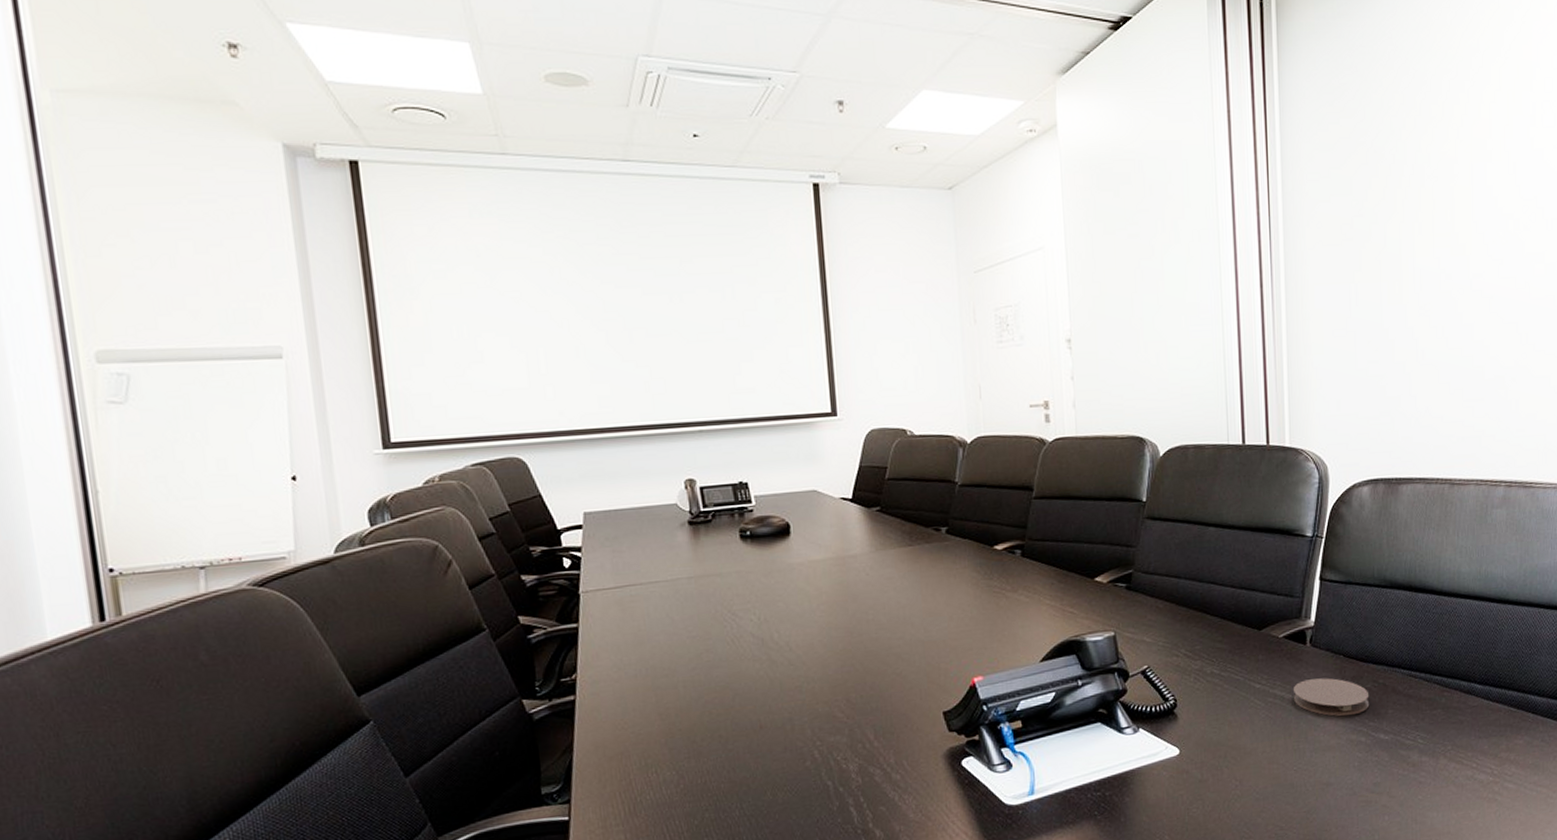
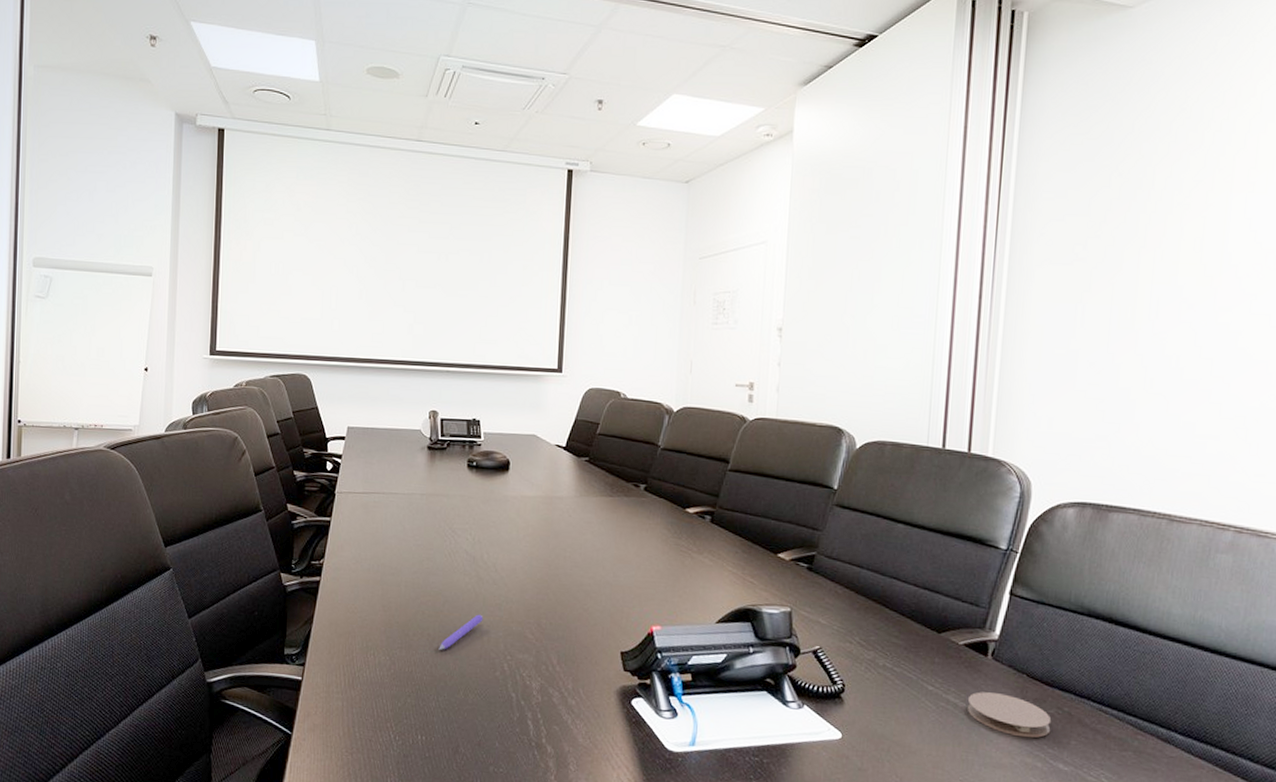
pen: none [734,702,783,751] -> present [439,614,483,650]

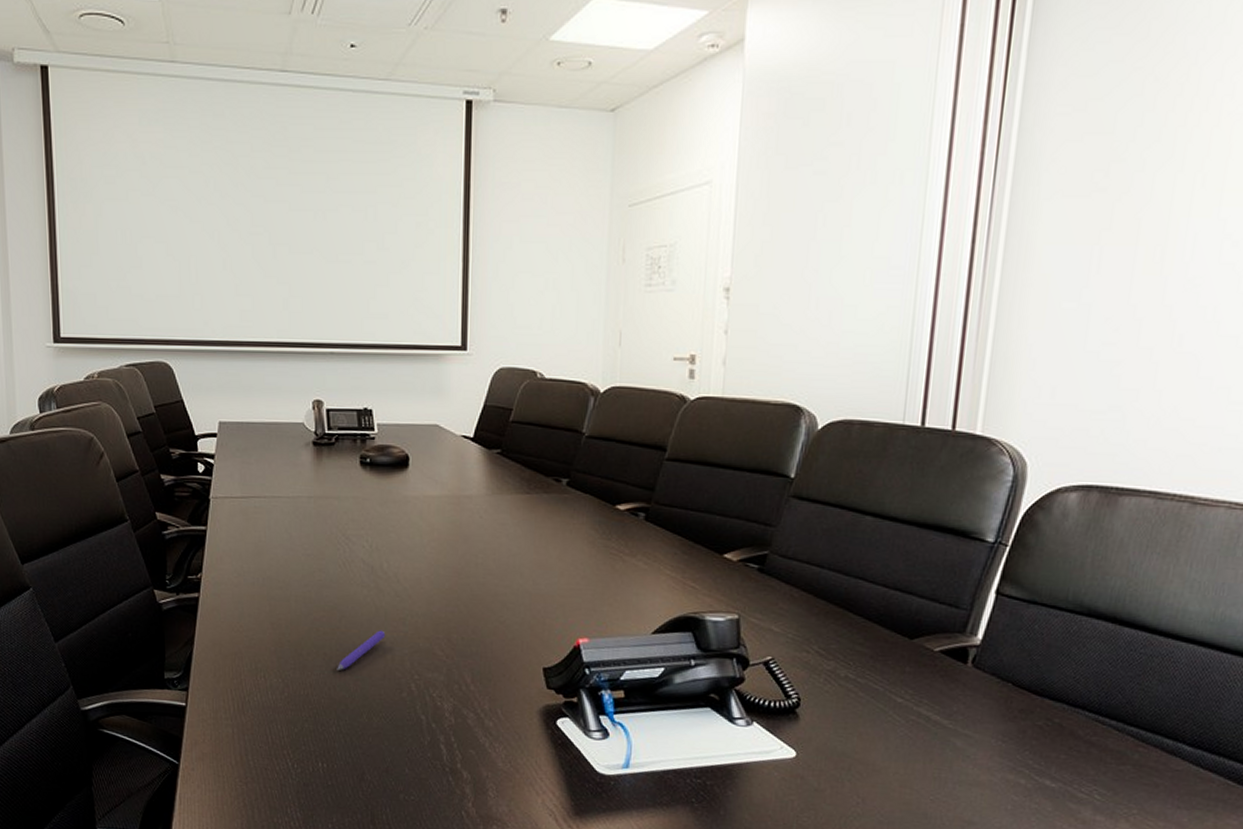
coaster: present [966,691,1052,738] -> none [941,703,1039,753]

